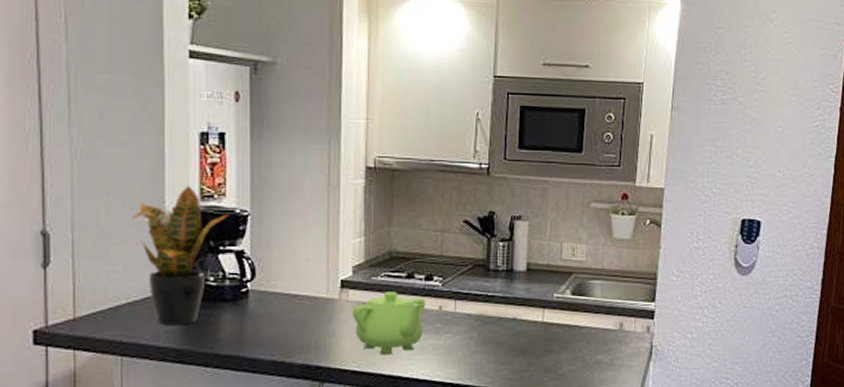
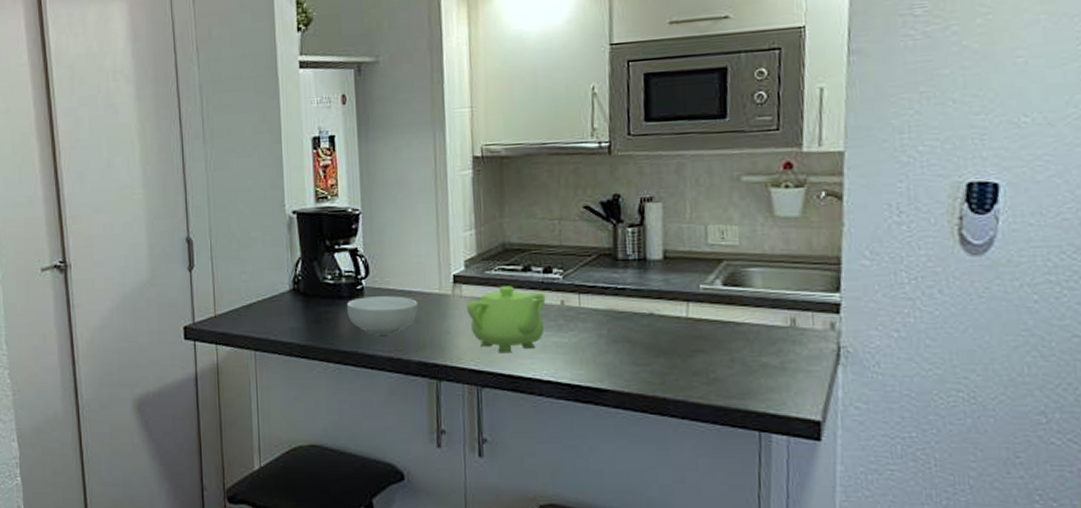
potted plant: present [132,185,230,326] -> none [258,188,342,323]
cereal bowl: none [230,299,305,339] -> present [347,296,419,335]

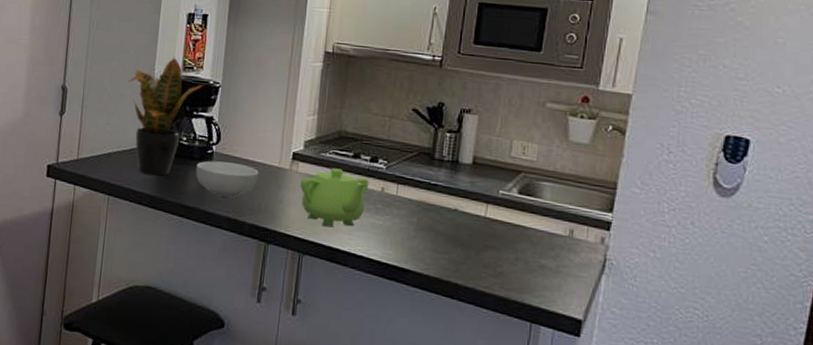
potted plant: none [258,188,342,323] -> present [129,57,205,176]

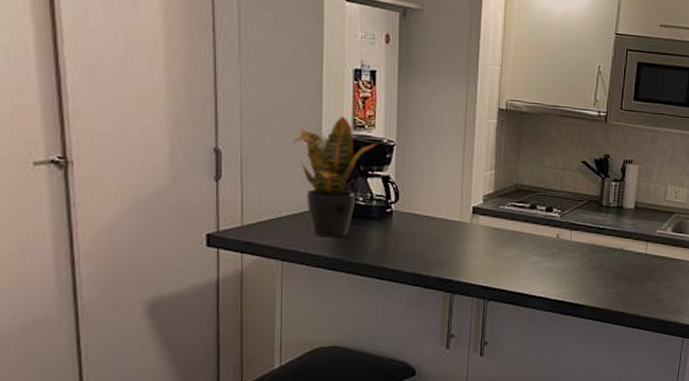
cereal bowl: present [196,161,259,198] -> none [376,219,441,254]
teapot: present [300,168,370,228] -> none [481,219,546,274]

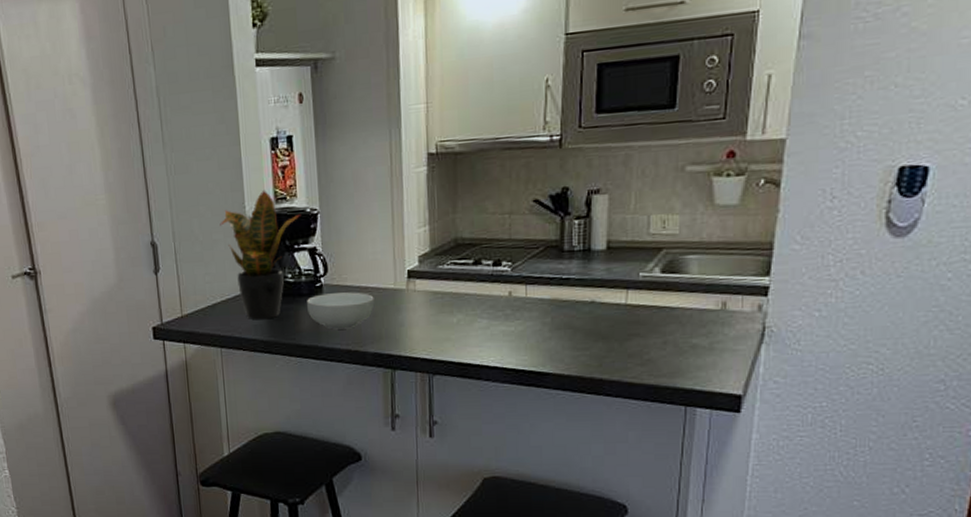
cereal bowl: none [376,219,441,254] -> present [307,292,375,330]

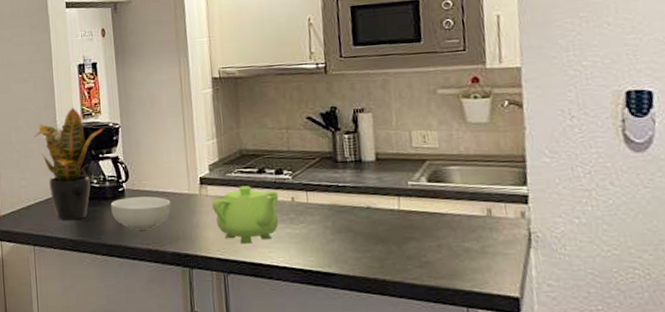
teapot: none [419,279,495,343] -> present [211,186,279,244]

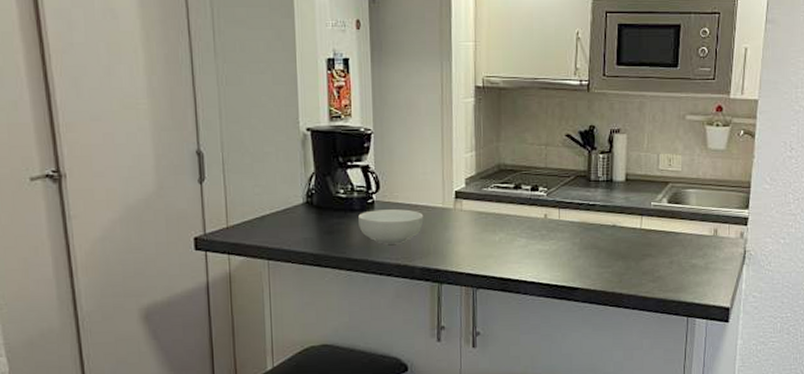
potted plant: present [34,107,105,221] -> none [272,107,355,233]
teapot: present [211,186,279,244] -> none [465,201,533,259]

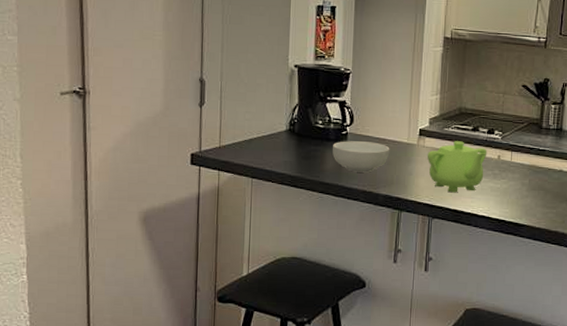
teapot: none [465,201,533,259] -> present [427,141,487,193]

